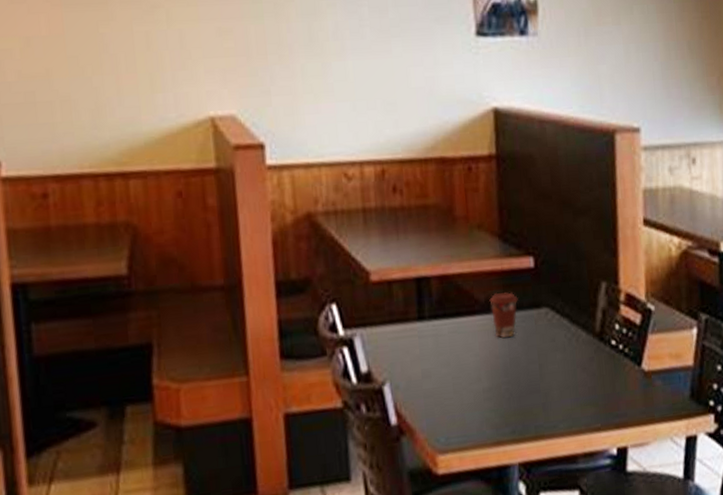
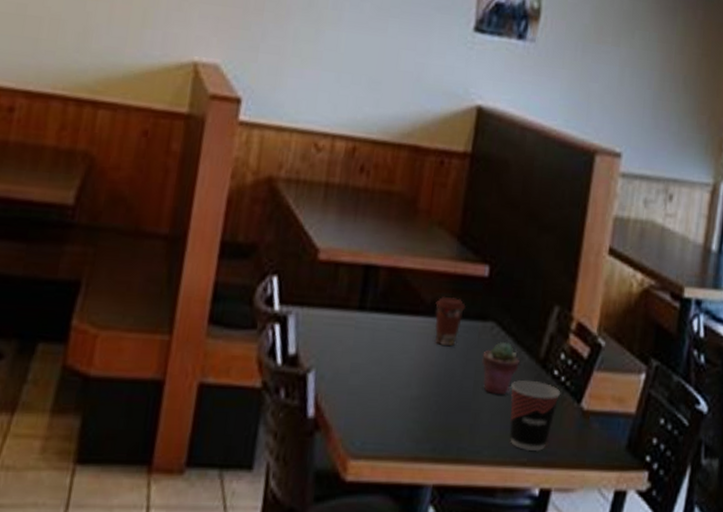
potted succulent: none [542,324,578,373] -> present [482,342,520,394]
cup: none [574,353,622,418] -> present [509,380,561,452]

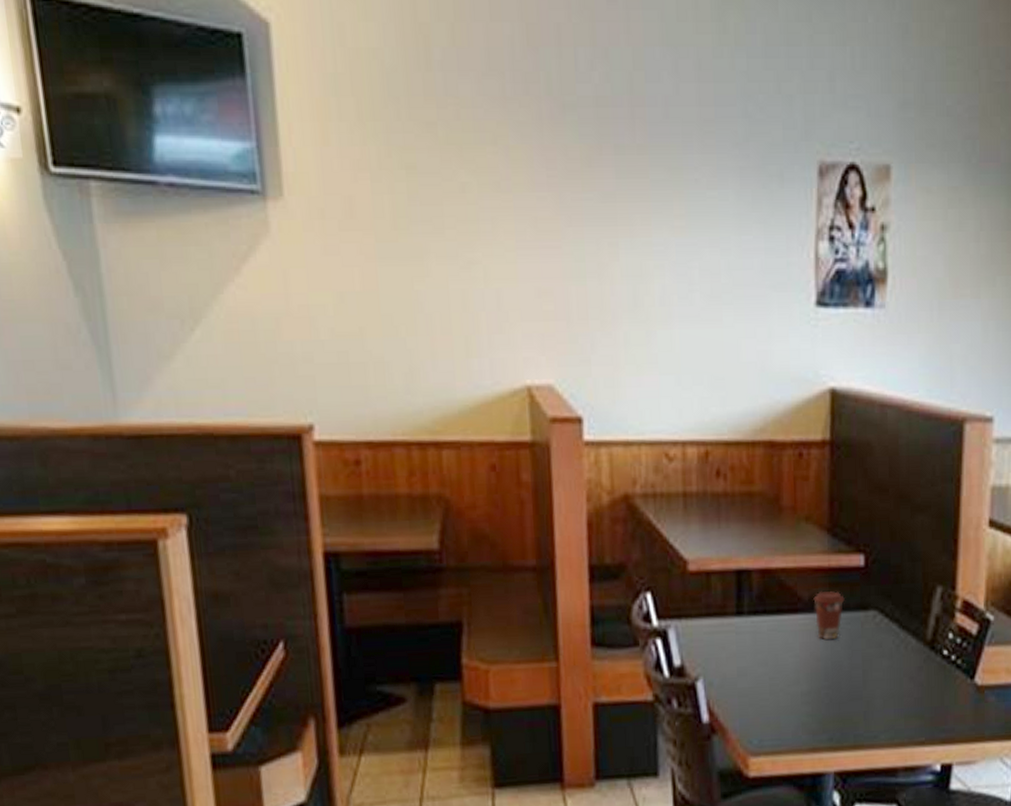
potted succulent: present [482,342,520,394] -> none [868,629,907,680]
cup: present [509,380,561,452] -> none [901,663,953,731]

